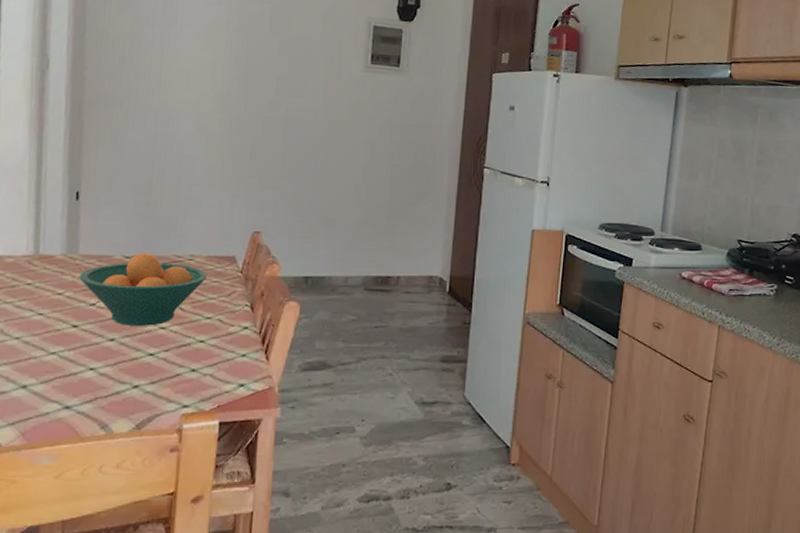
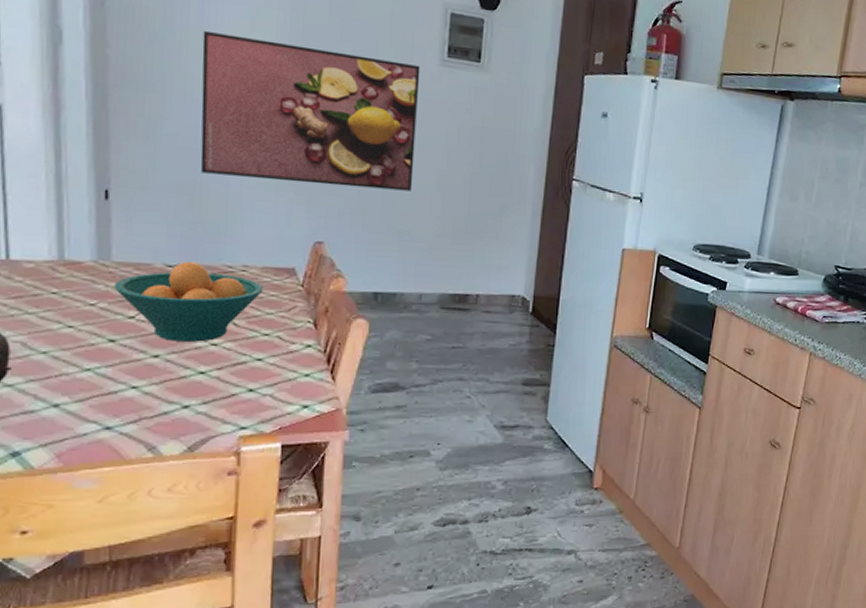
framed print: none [157,52,347,184] -> present [200,30,421,191]

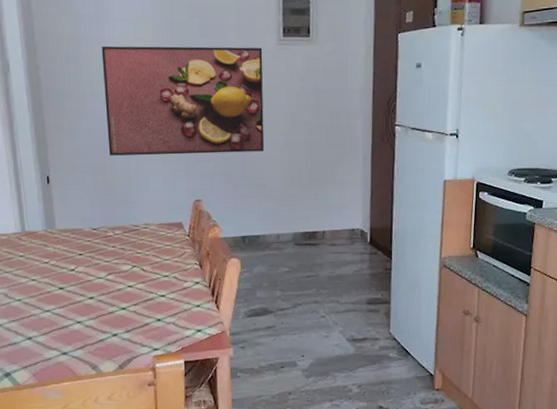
fruit bowl: present [114,261,264,342] -> none [59,224,161,286]

